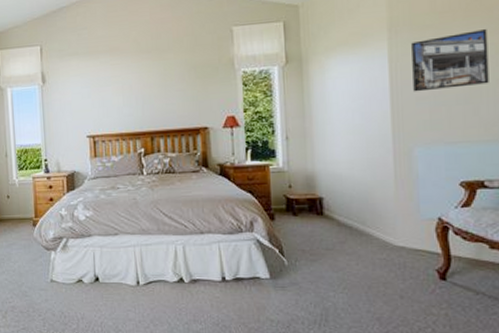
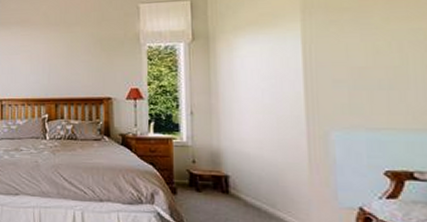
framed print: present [411,29,489,92] -> none [327,14,417,75]

